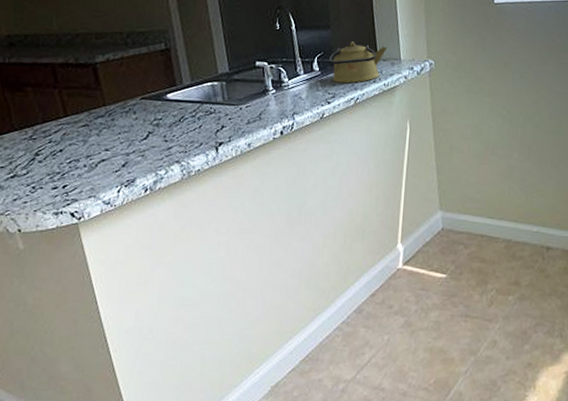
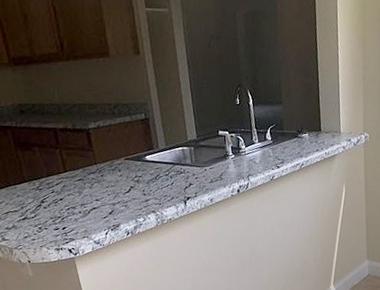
kettle: present [328,41,388,84] -> none [279,116,330,152]

